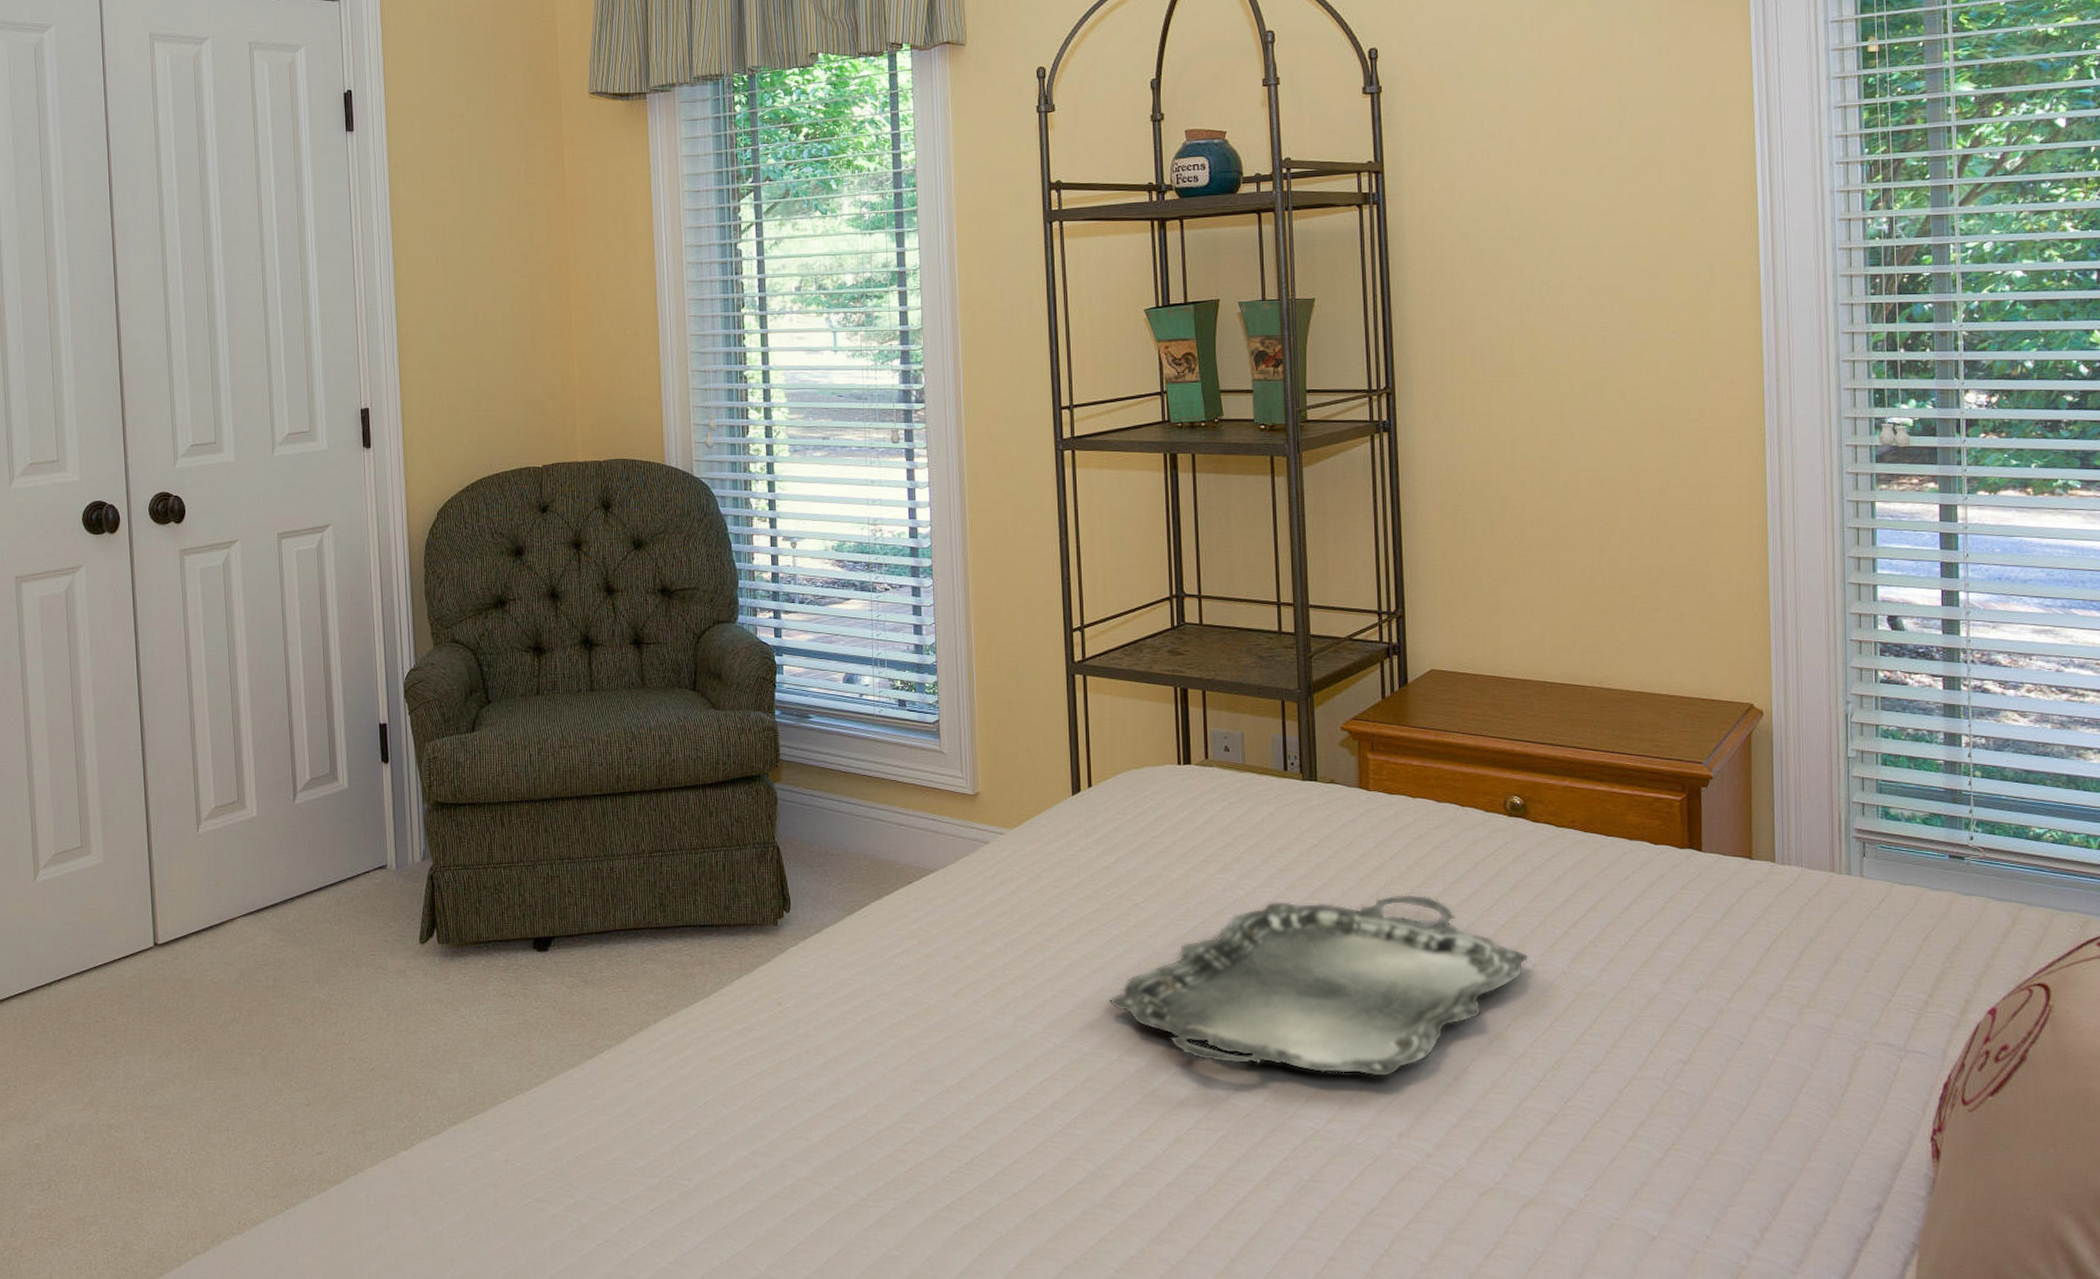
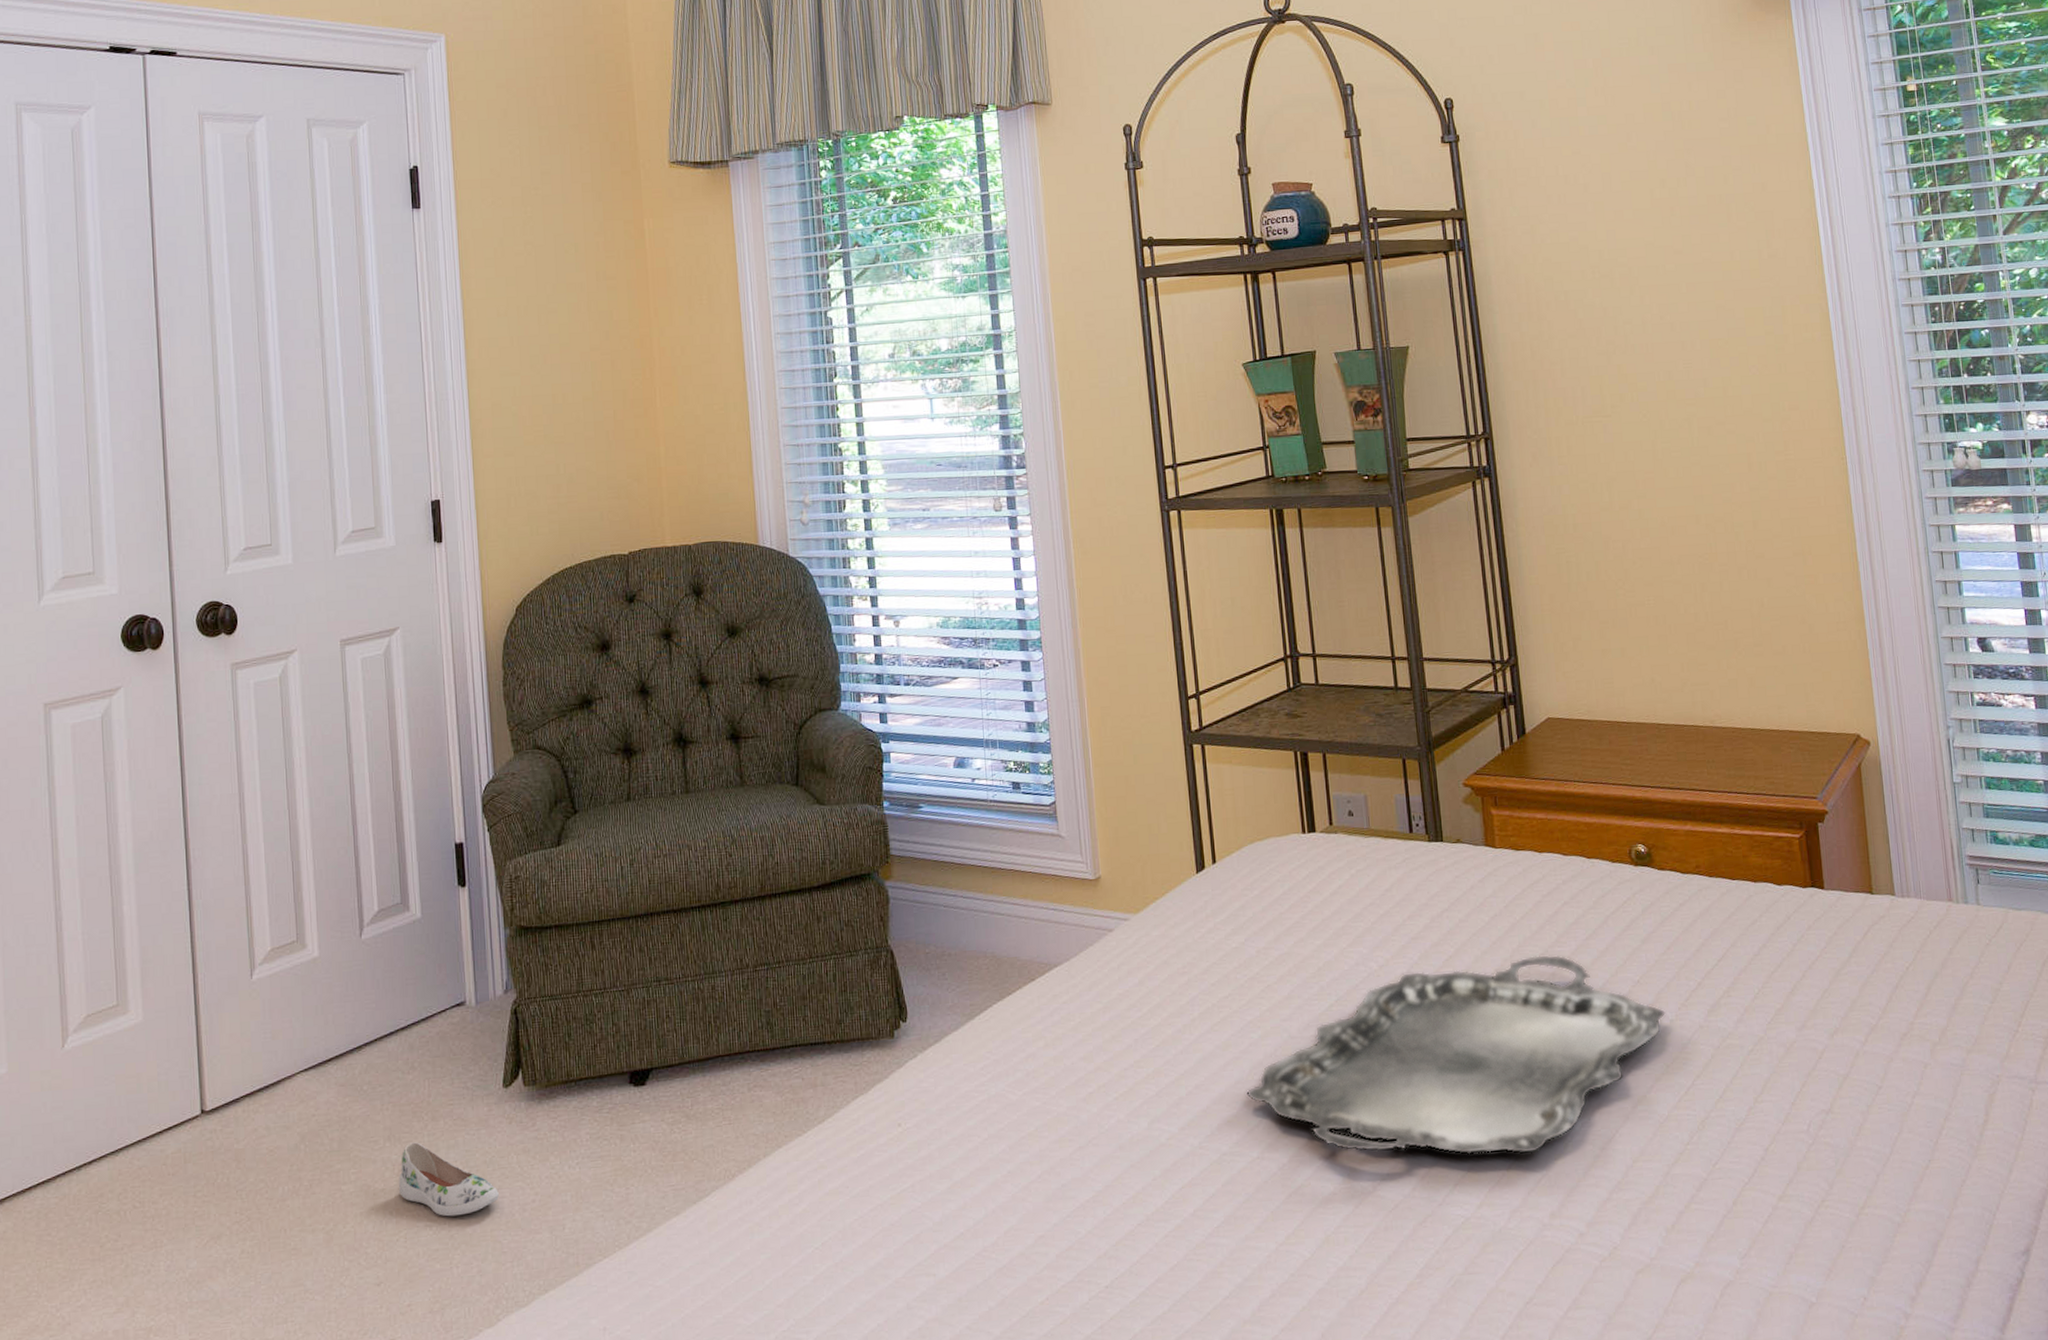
shoe: none [326,985,415,1052] -> present [399,1142,499,1217]

